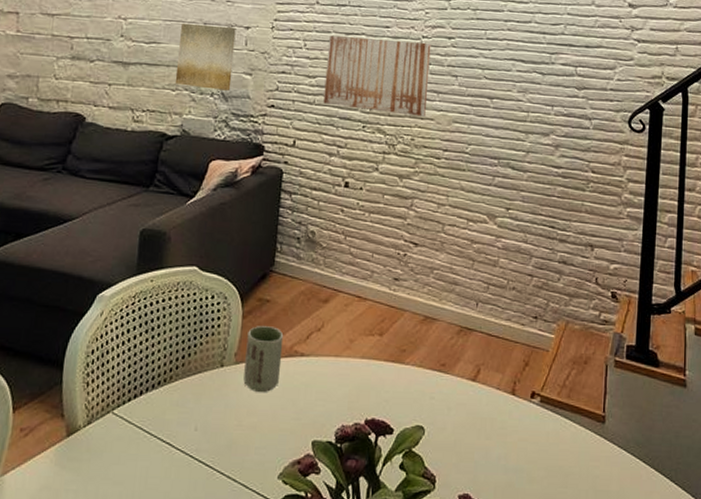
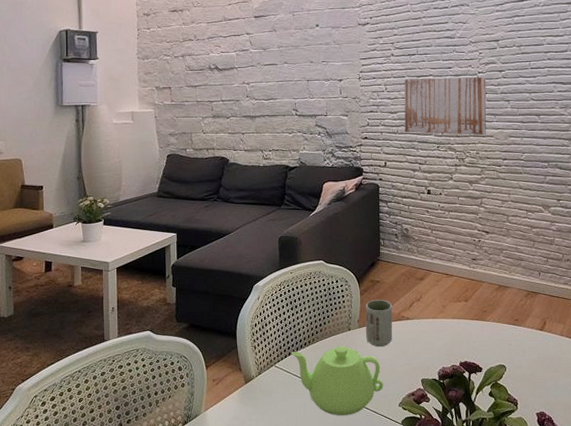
teapot: none [137,388,261,489] -> present [291,346,384,415]
wall art: present [174,22,236,91] -> none [290,81,333,130]

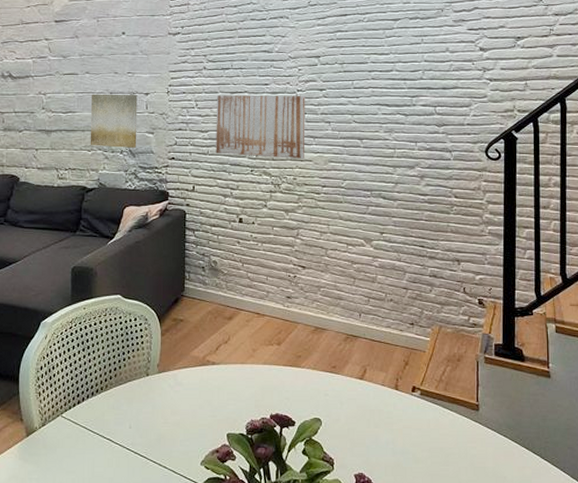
wall art: none [290,81,333,130] -> present [90,93,138,148]
teapot: present [291,346,384,415] -> none [80,394,184,475]
cup: present [365,300,393,346] -> none [166,341,197,395]

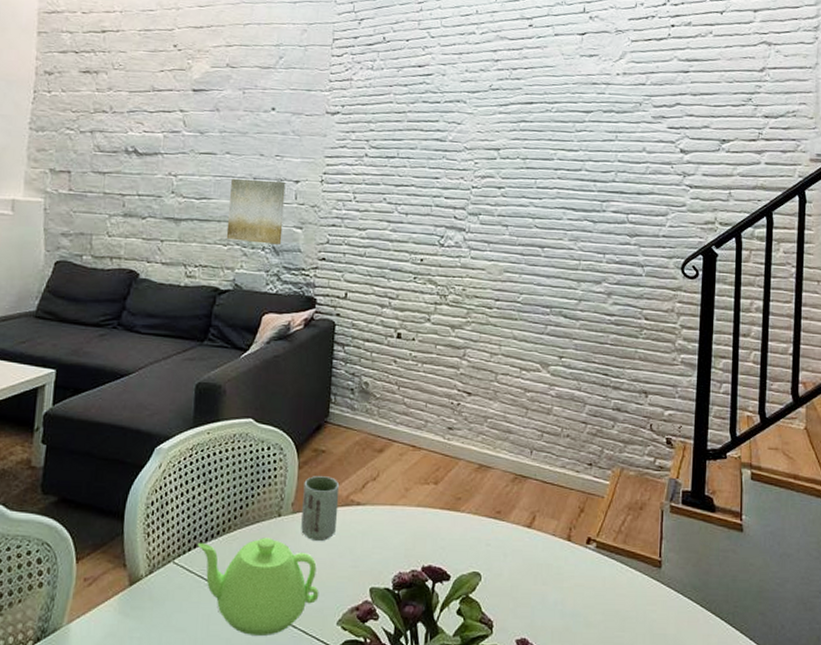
teapot: none [80,394,184,475] -> present [197,537,319,635]
cup: none [166,341,197,395] -> present [301,476,340,541]
wall art: present [216,95,305,159] -> none [374,188,481,267]

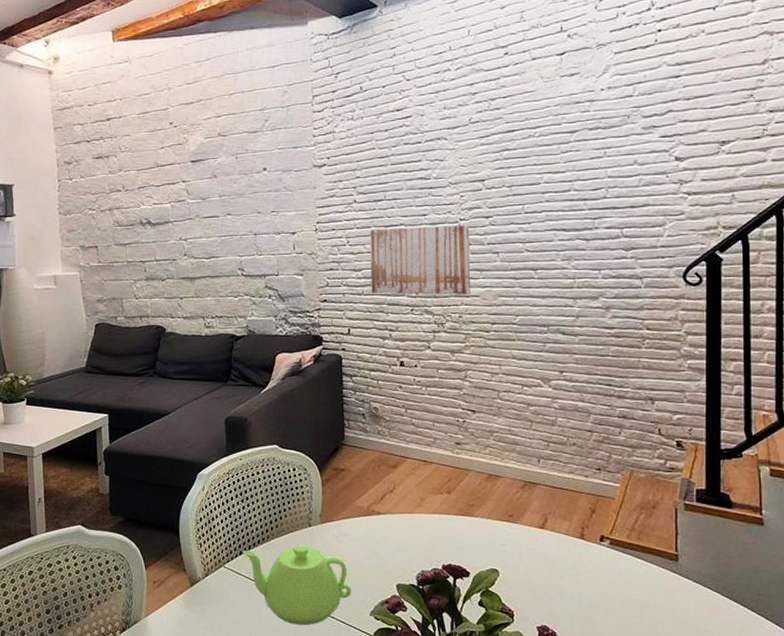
wall art: present [226,178,286,245] -> none [235,234,286,292]
cup: present [301,476,340,541] -> none [328,491,361,545]
wall art: none [374,188,481,267] -> present [369,224,471,295]

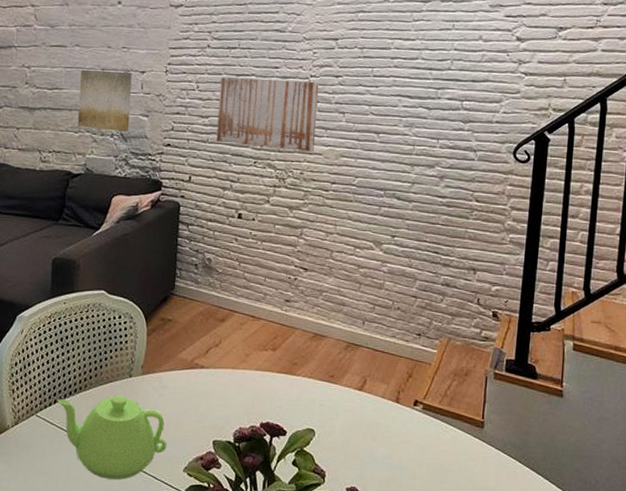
wall art: none [235,234,286,292] -> present [77,69,132,132]

